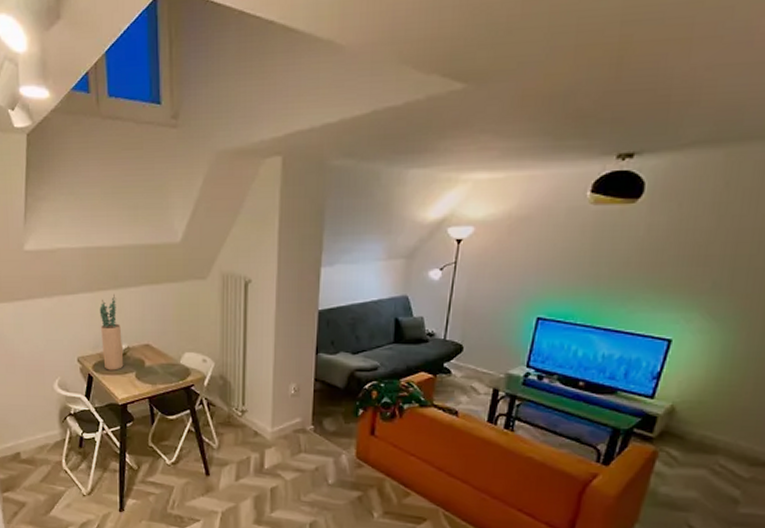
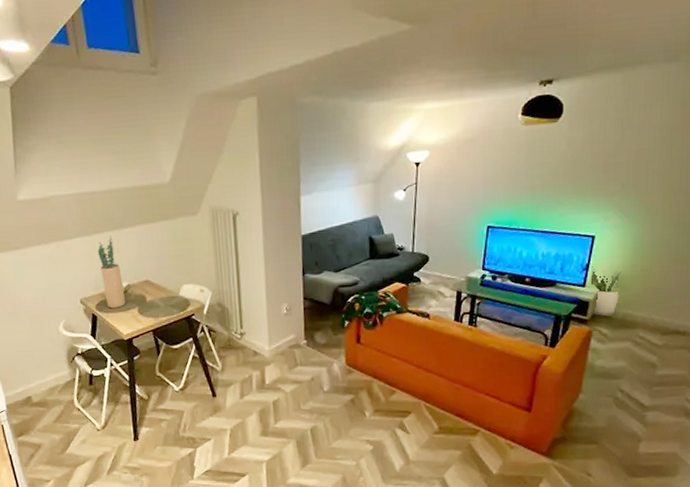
planter: none [656,376,703,437] -> present [589,267,621,317]

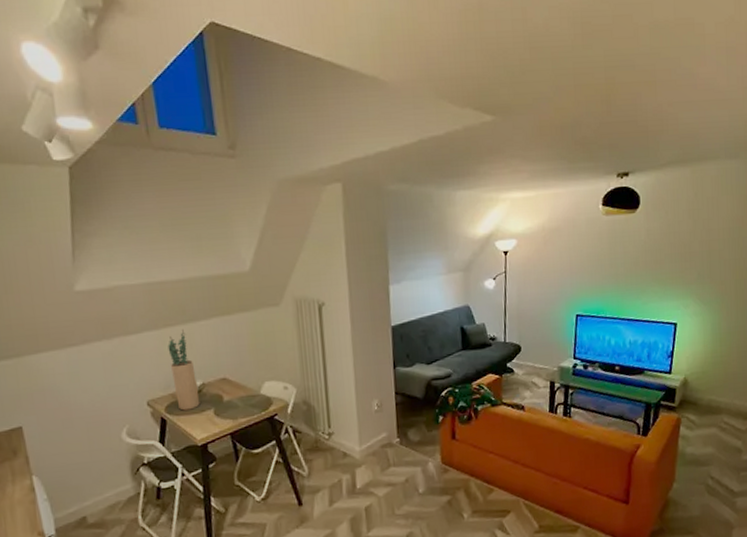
planter: present [589,267,621,317] -> none [675,353,703,403]

